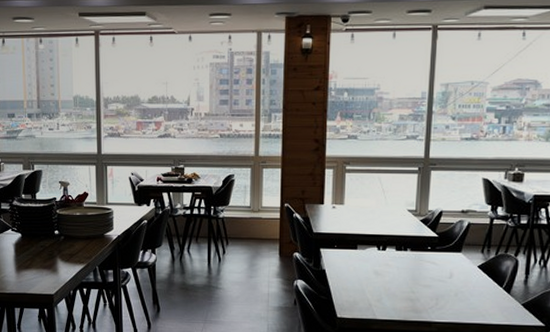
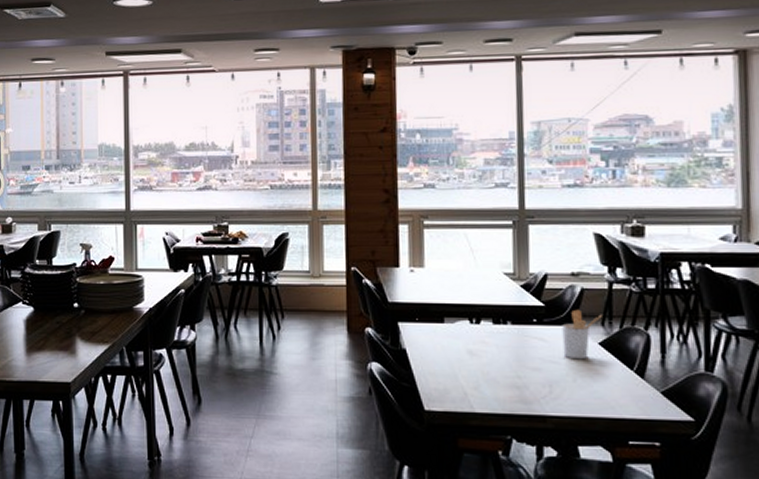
utensil holder: none [449,239,483,279] -> present [562,309,602,360]

